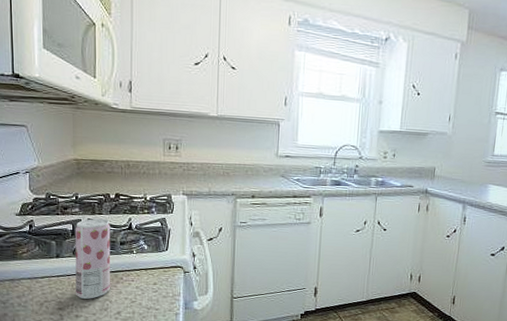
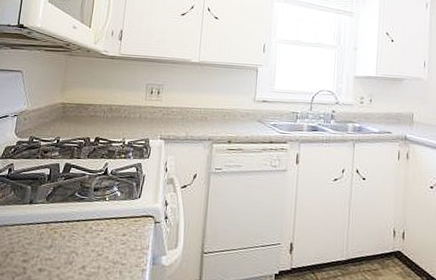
beverage can: present [75,218,111,299] -> none [43,162,87,251]

